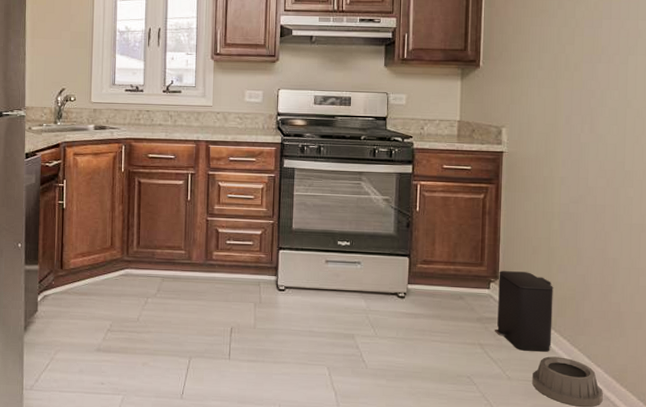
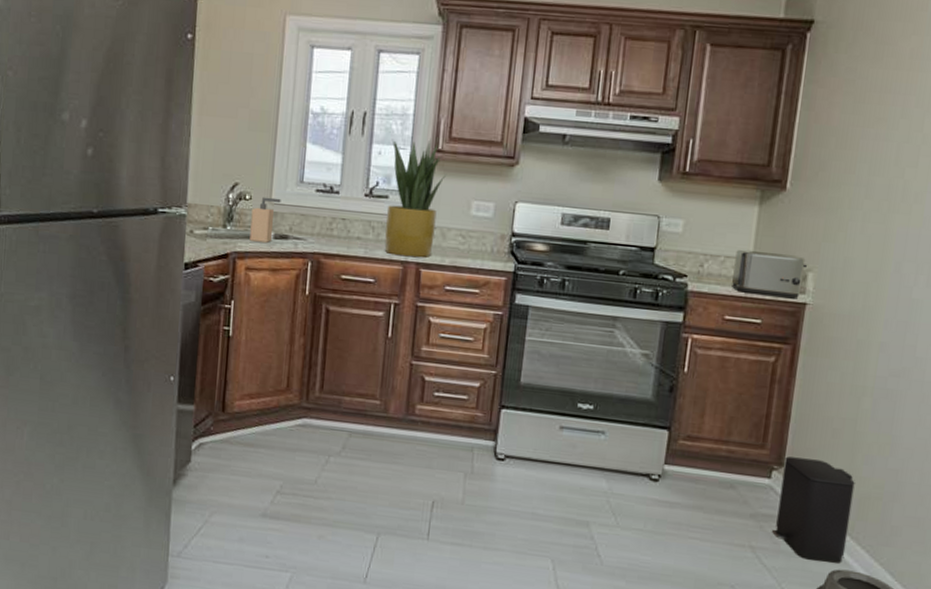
soap dispenser: none [76,98,99,133] -> present [249,197,281,243]
planter: none [180,45,224,137] -> present [384,138,446,258]
toaster: none [446,114,500,149] -> present [732,249,807,299]

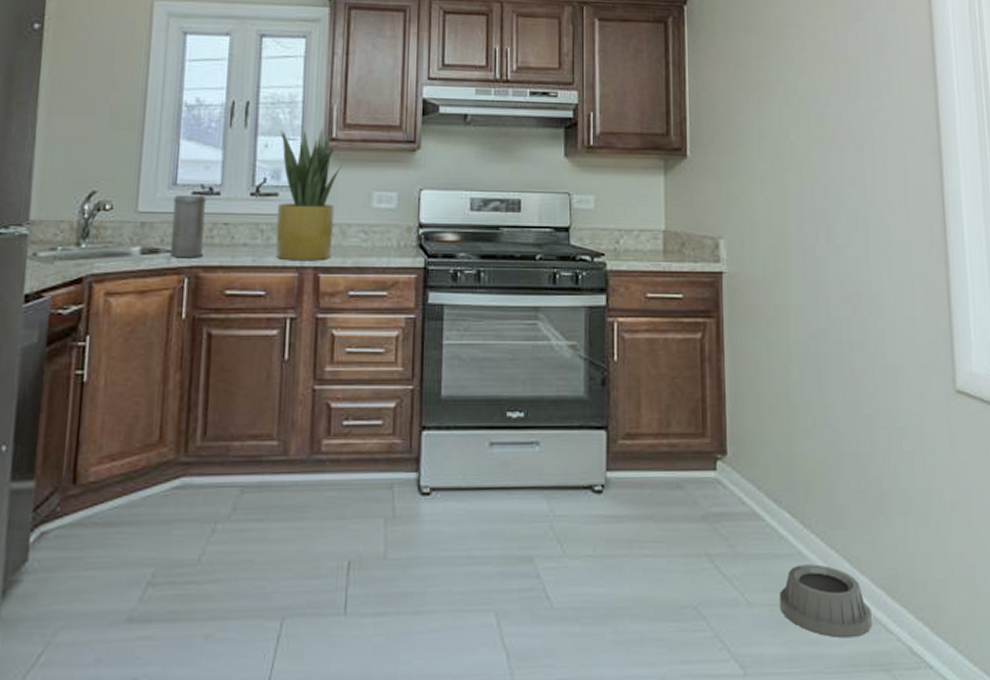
soap dispenser: present [249,197,281,243] -> none [110,205,150,259]
canister: none [297,191,328,247] -> present [170,194,207,258]
toaster: present [732,249,807,299] -> none [649,221,717,269]
pedal bin: present [771,456,855,564] -> none [725,441,801,560]

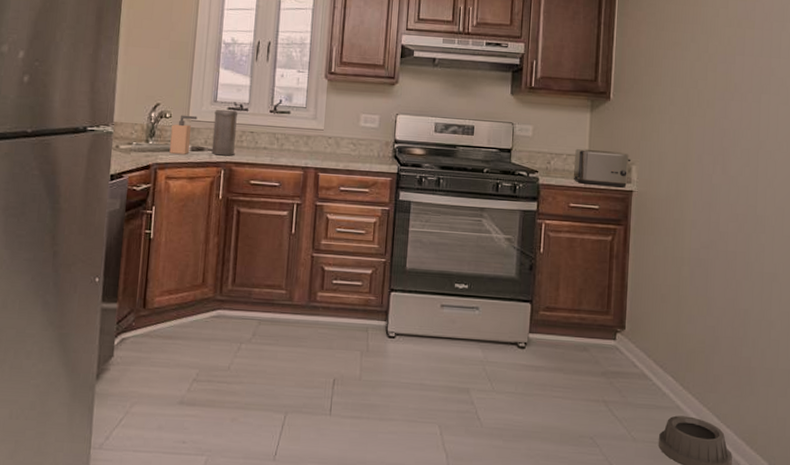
soap dispenser: none [110,205,150,259] -> present [169,115,198,154]
planter: present [275,126,342,261] -> none [287,63,338,164]
toaster: none [649,221,717,269] -> present [574,148,630,188]

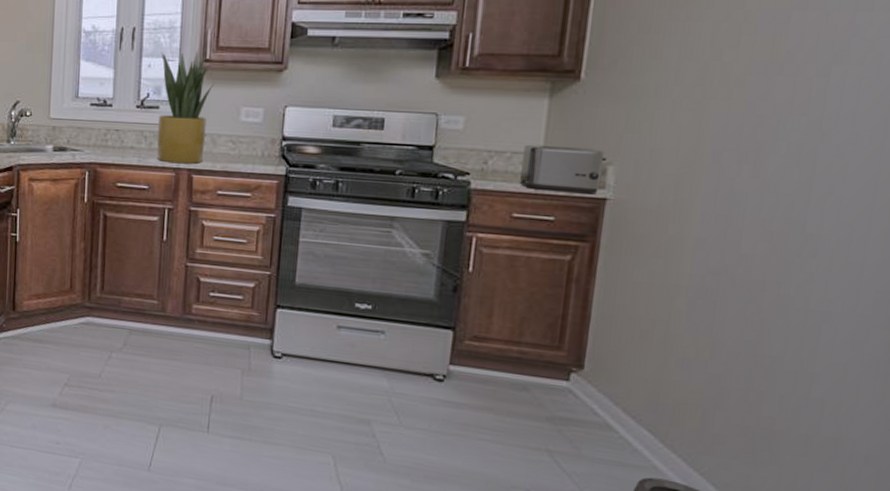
soap dispenser: present [169,115,198,154] -> none [31,112,59,155]
canister: present [211,109,238,156] -> none [74,105,102,157]
planter: none [287,63,338,164] -> present [157,48,214,164]

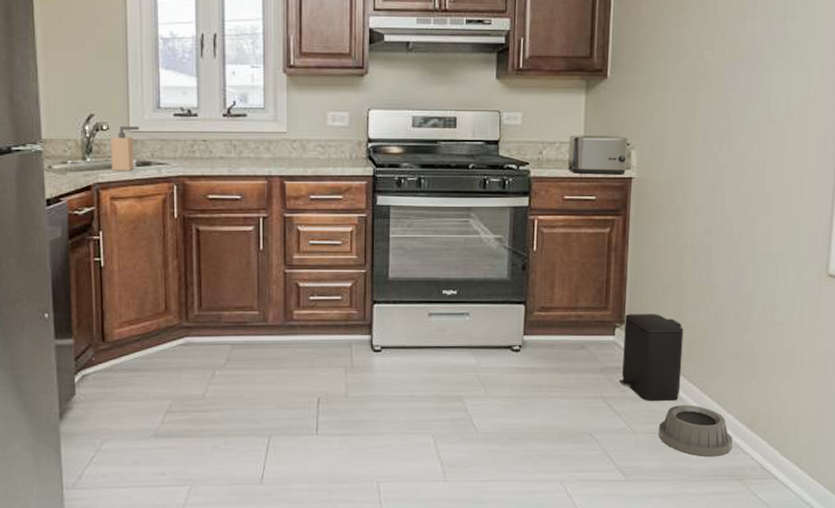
soap dispenser: none [31,112,59,155] -> present [111,125,140,171]
planter: present [157,48,214,164] -> none [244,55,300,171]
pedal bin: none [570,358,668,472] -> present [618,314,684,401]

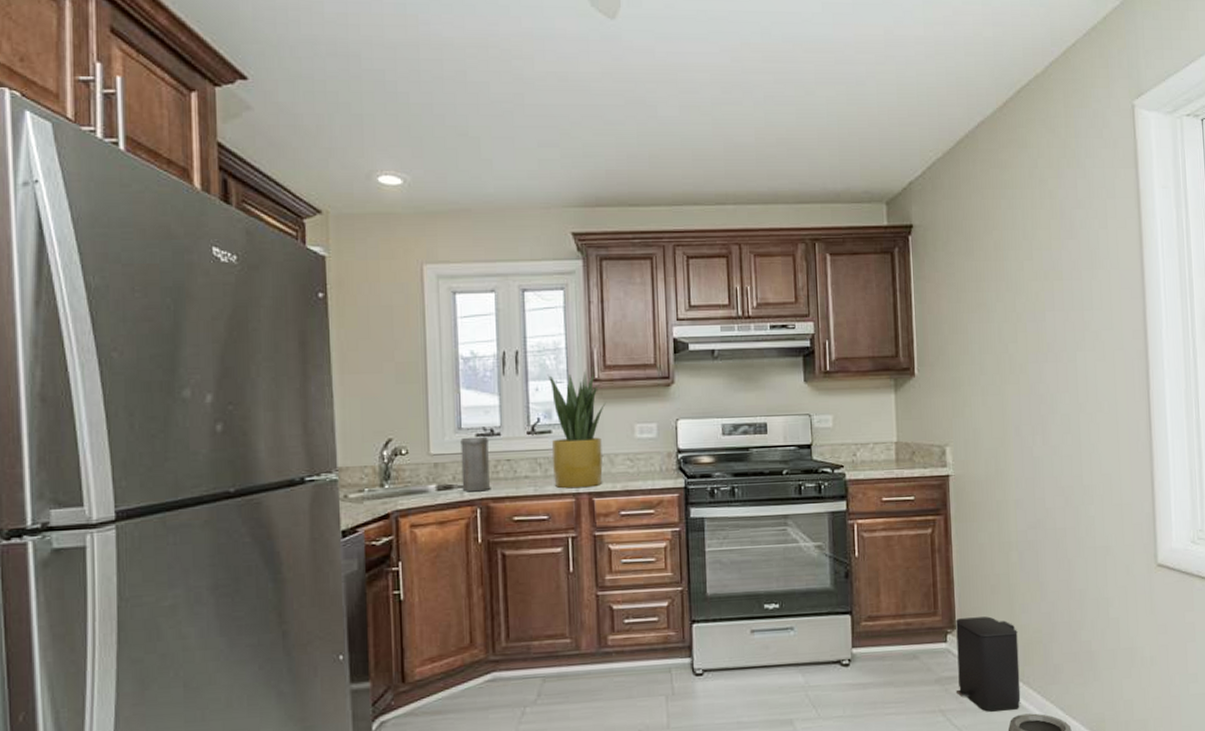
soap dispenser: present [111,125,140,171] -> none [410,448,440,497]
canister: none [159,116,187,169] -> present [460,436,491,492]
planter: none [244,55,300,171] -> present [547,368,606,489]
toaster: present [568,134,630,175] -> none [882,433,943,474]

